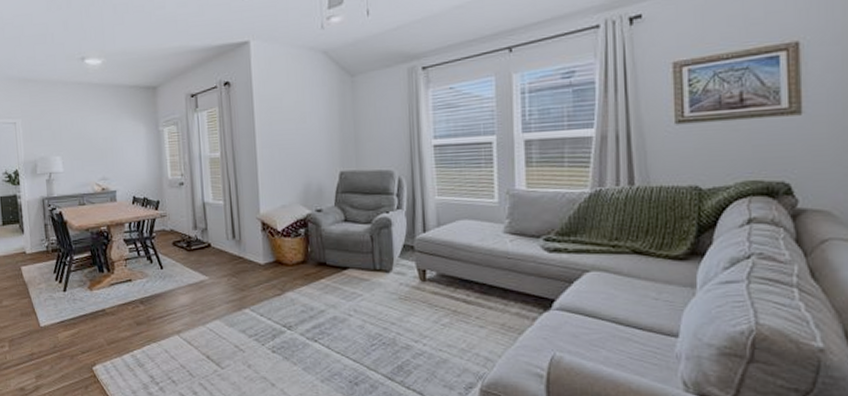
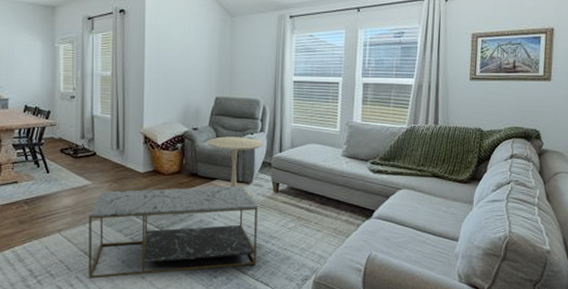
coffee table: none [208,275,405,386] -> present [89,186,258,279]
side table: none [333,216,402,288] -> present [206,136,263,197]

